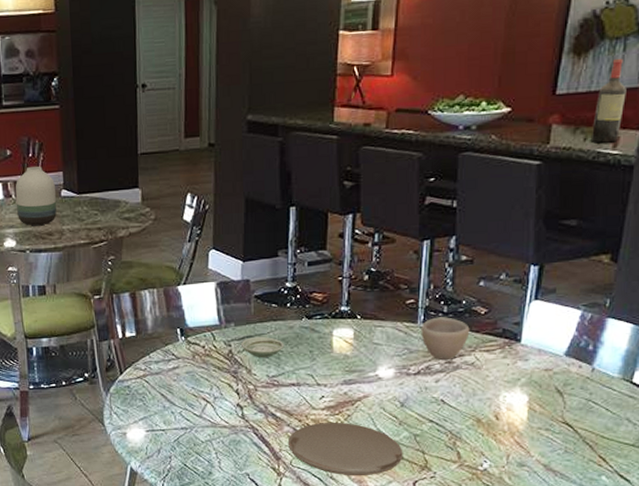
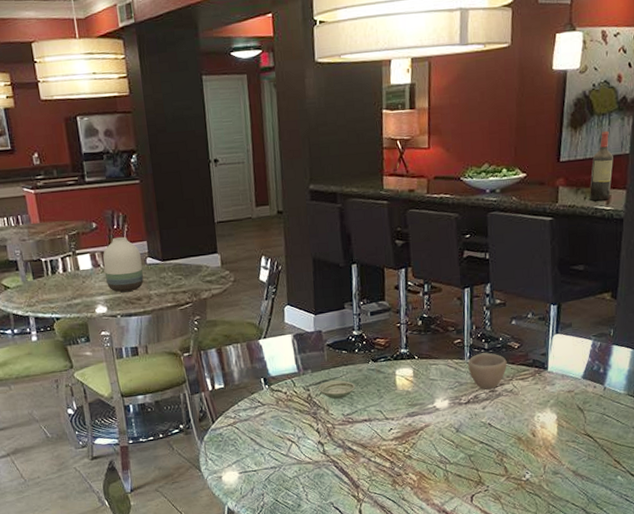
plate: present [288,422,403,476] -> none [365,450,461,497]

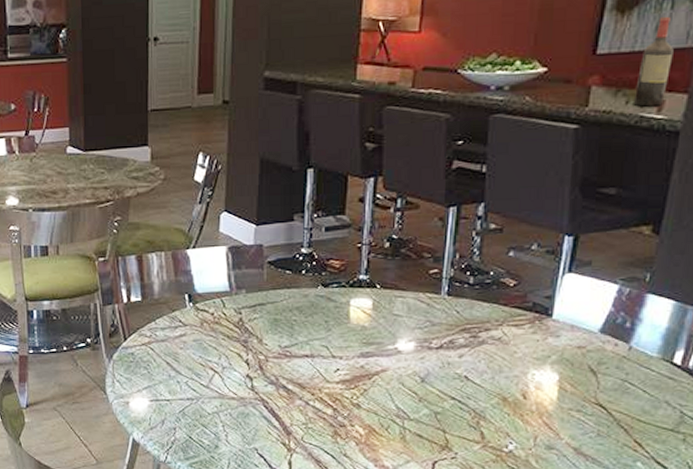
vase: present [103,236,144,292] -> none [18,121,61,183]
saucer: present [318,380,356,399] -> none [253,305,298,326]
cup: present [468,352,507,390] -> none [444,288,497,335]

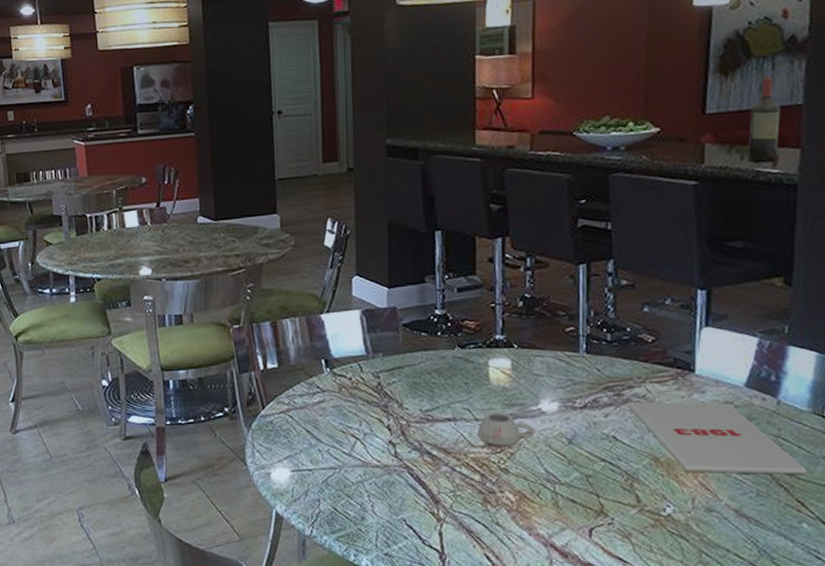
cup: none [333,349,390,383] -> present [477,411,535,447]
magazine: none [483,345,650,418] -> present [628,402,808,476]

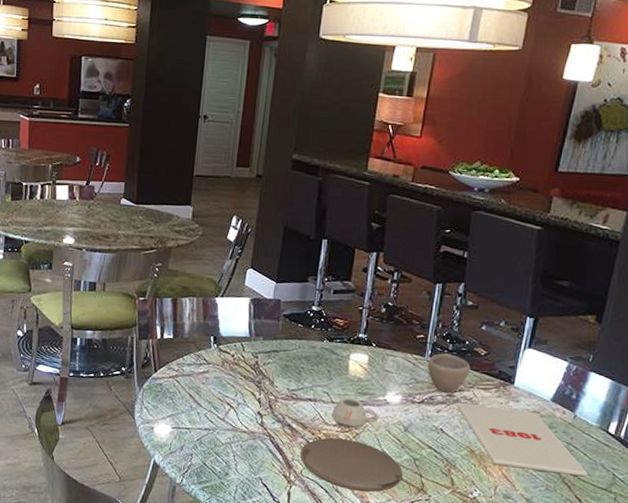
plate: none [447,461,576,523] -> present [300,438,403,493]
cup: none [584,345,638,393] -> present [427,353,471,394]
wine bottle: present [747,76,781,164] -> none [584,147,617,220]

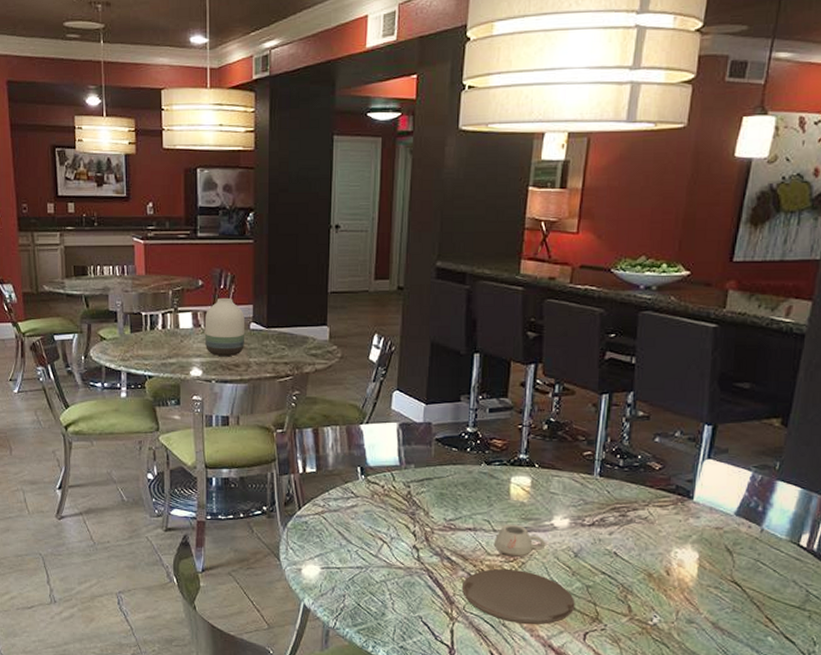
vase: none [78,174,116,228] -> present [204,297,244,356]
cup: present [427,353,471,394] -> none [596,470,644,514]
magazine: present [457,403,588,478] -> none [631,523,779,596]

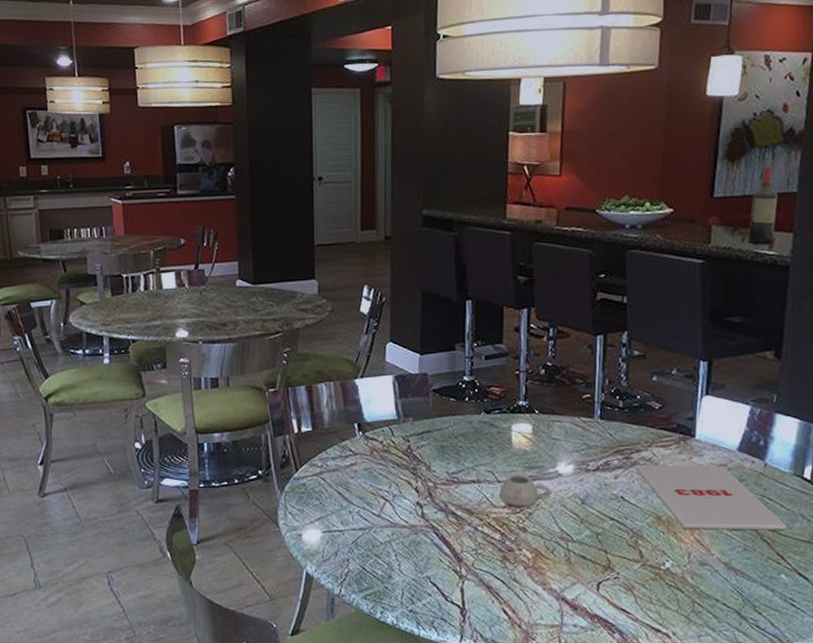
vase: present [204,297,244,356] -> none [188,255,231,315]
plate: present [462,568,575,625] -> none [470,520,586,578]
magazine: none [631,523,779,596] -> present [636,465,788,531]
wine bottle: none [764,231,800,312] -> present [748,165,778,245]

